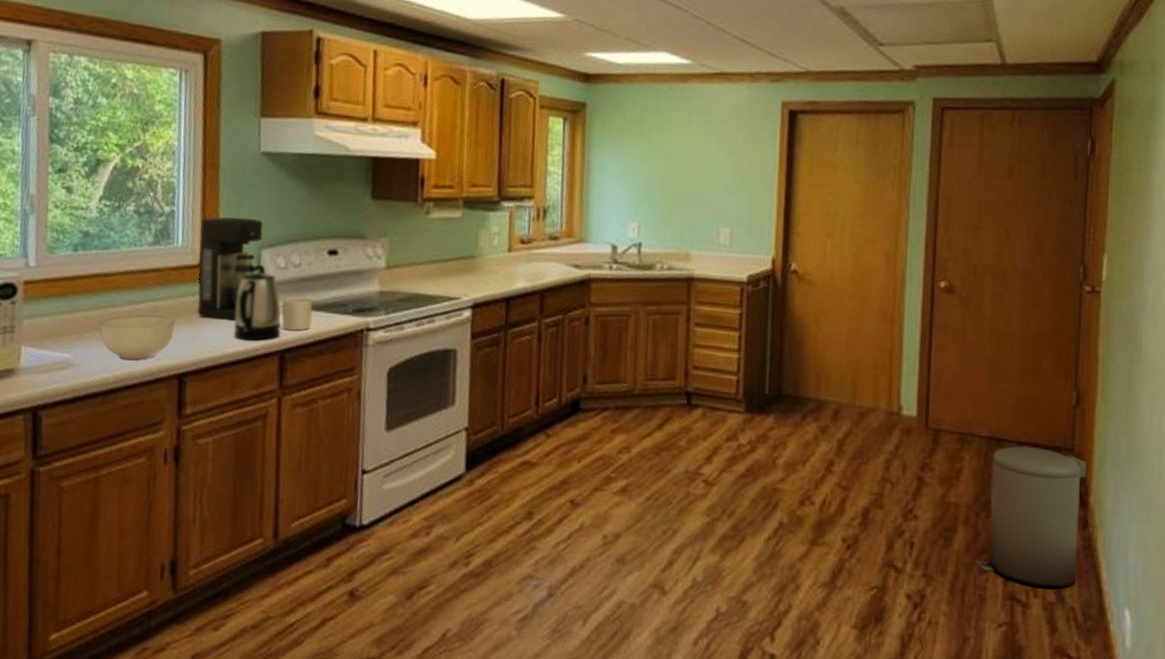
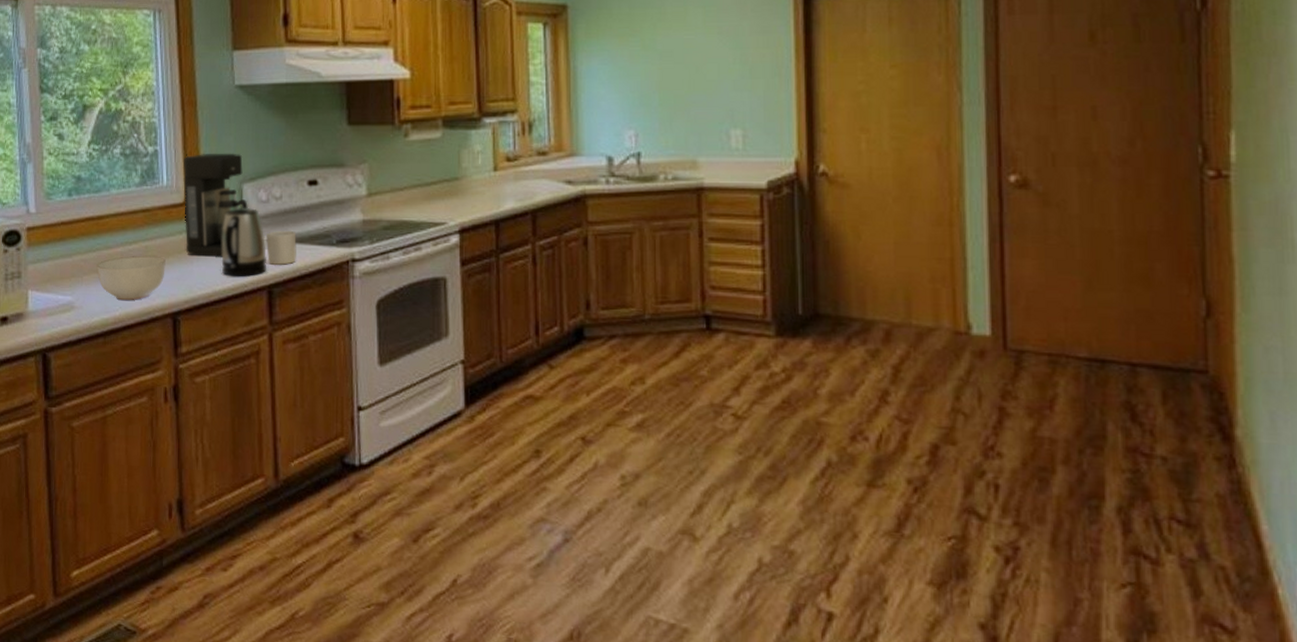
pedal bin: present [975,445,1087,591] -> none [1082,367,1228,545]

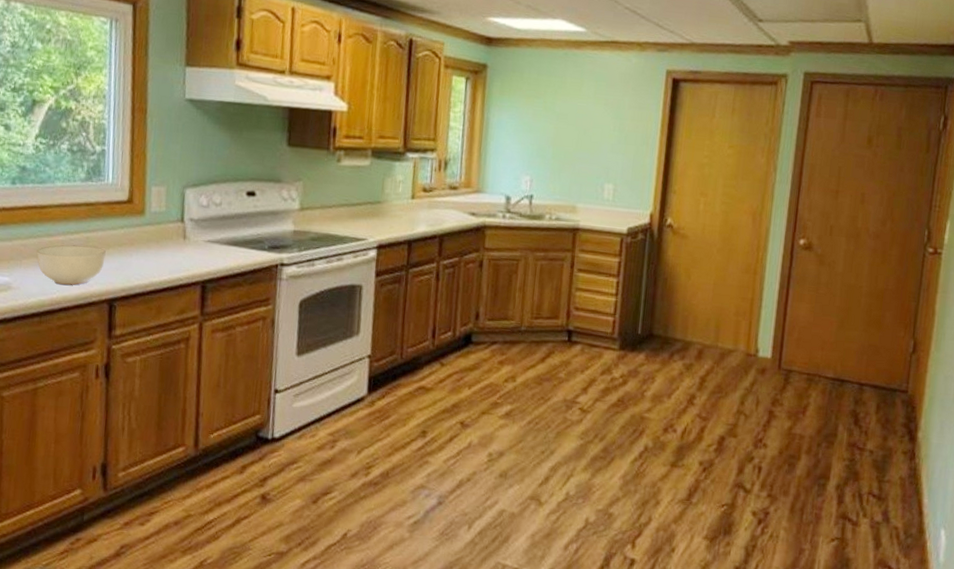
coffee maker: present [183,153,248,257] -> none [127,158,189,252]
kettle: present [221,207,267,276] -> none [159,210,203,272]
mug: present [266,230,297,266] -> none [203,233,232,264]

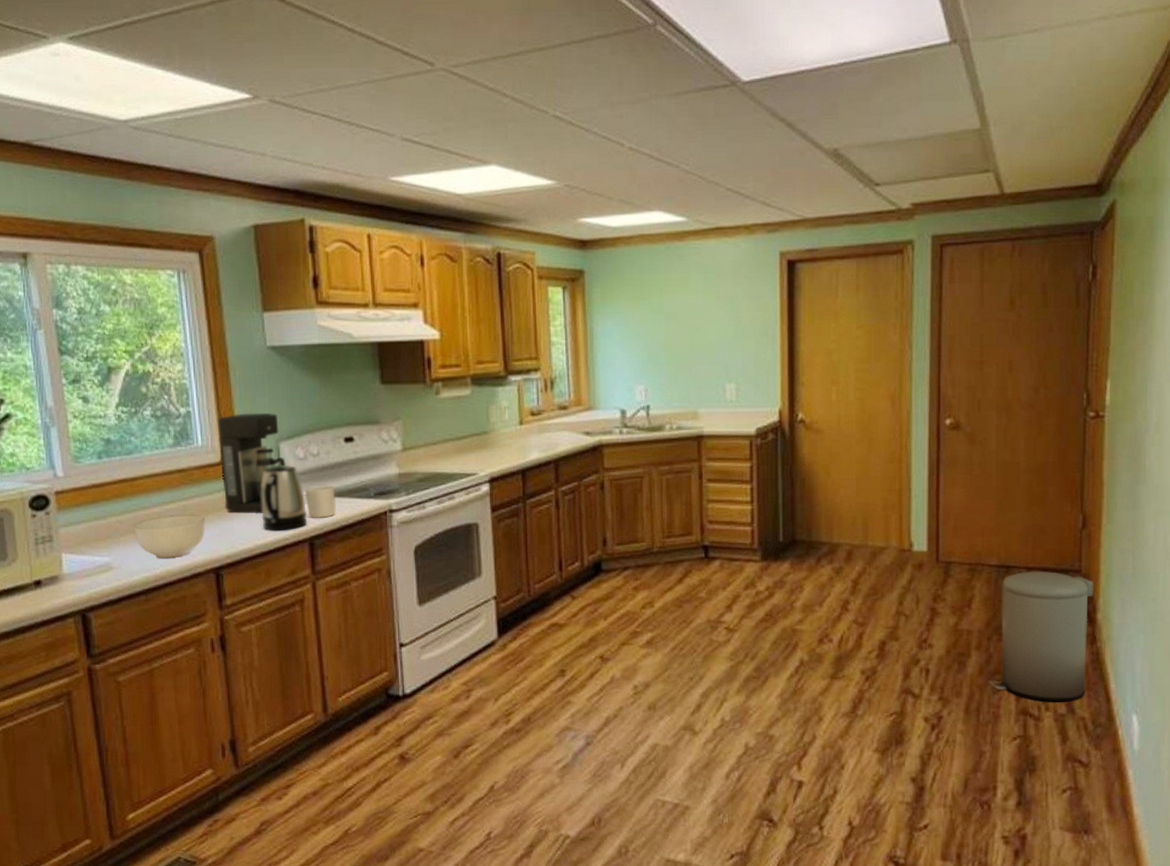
coffee maker: none [127,158,189,252] -> present [218,412,286,513]
kettle: none [159,210,203,272] -> present [261,464,308,530]
mug: none [203,233,232,264] -> present [306,485,336,519]
pedal bin: none [814,386,918,512] -> present [988,571,1094,703]

